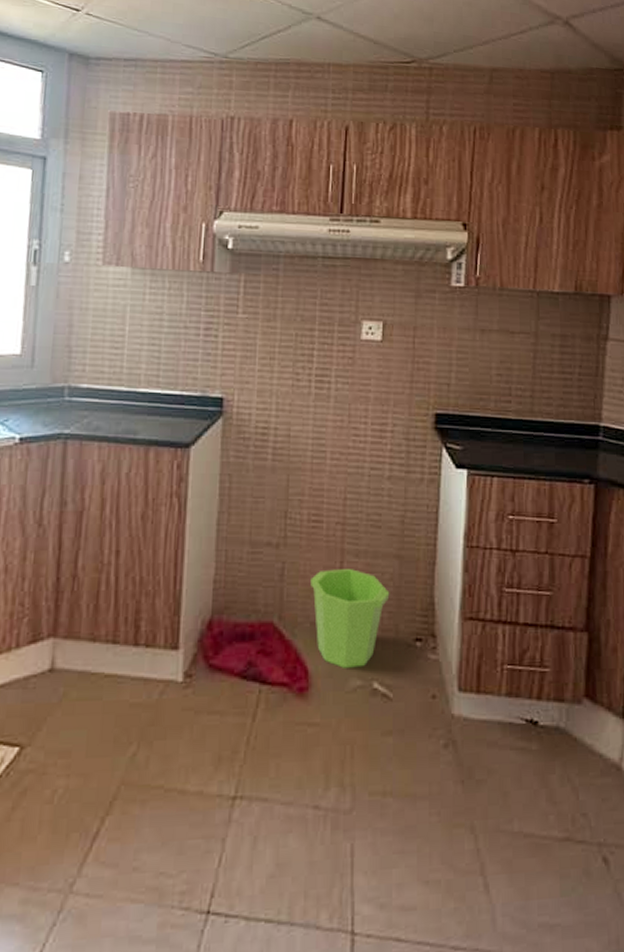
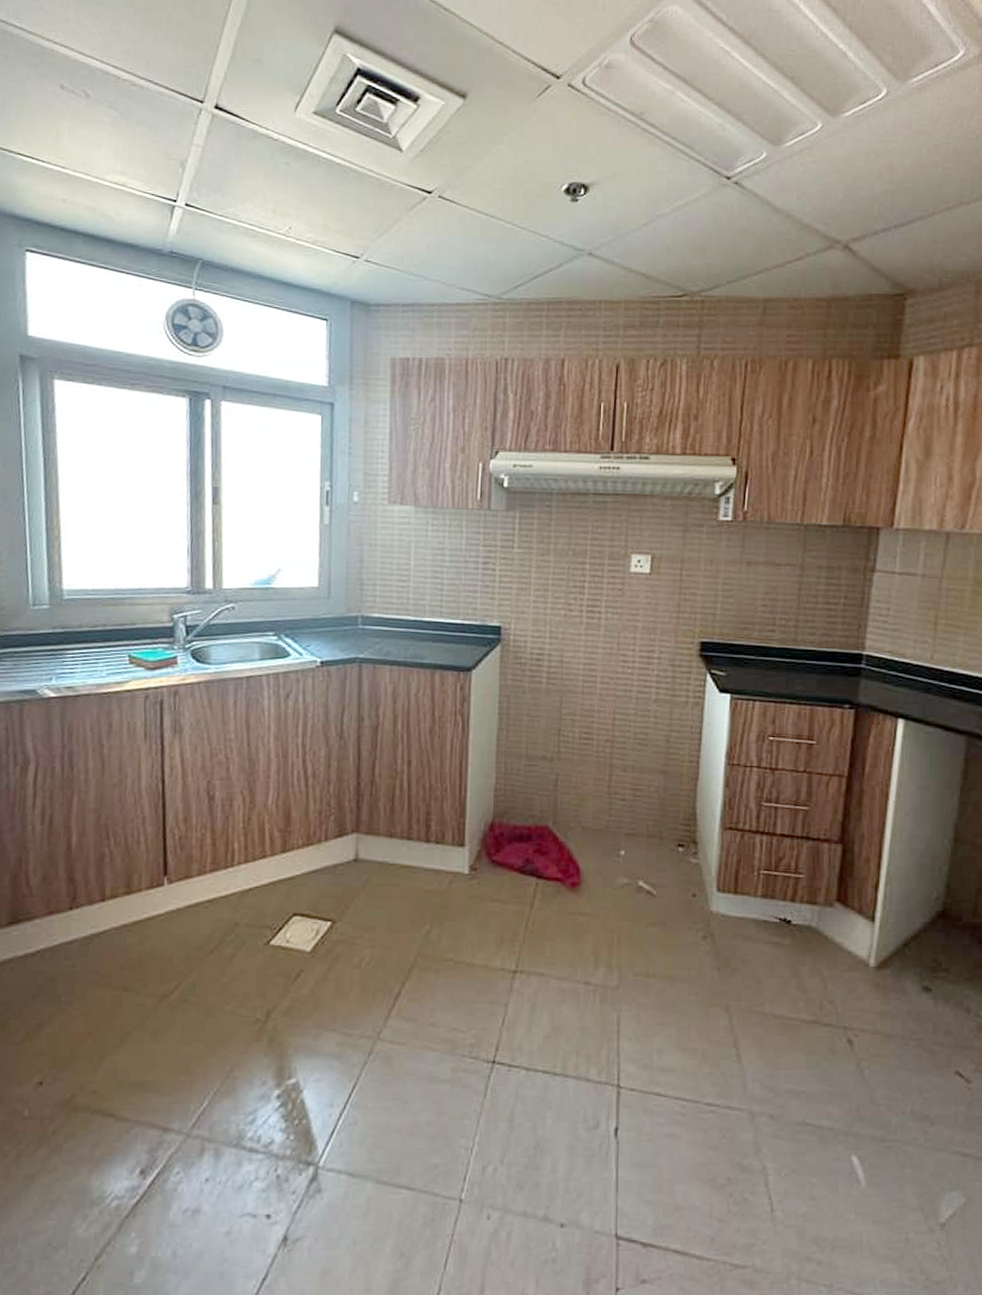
trash bin: present [310,569,390,668] -> none [582,781,655,868]

